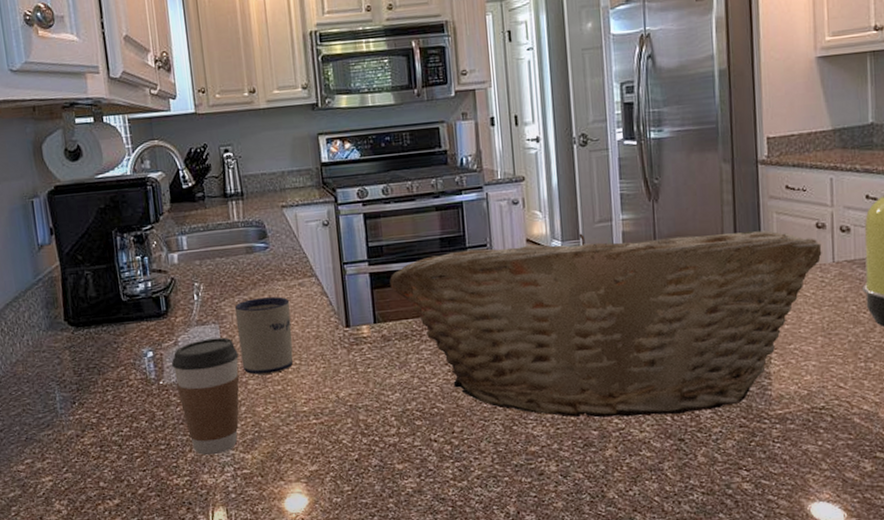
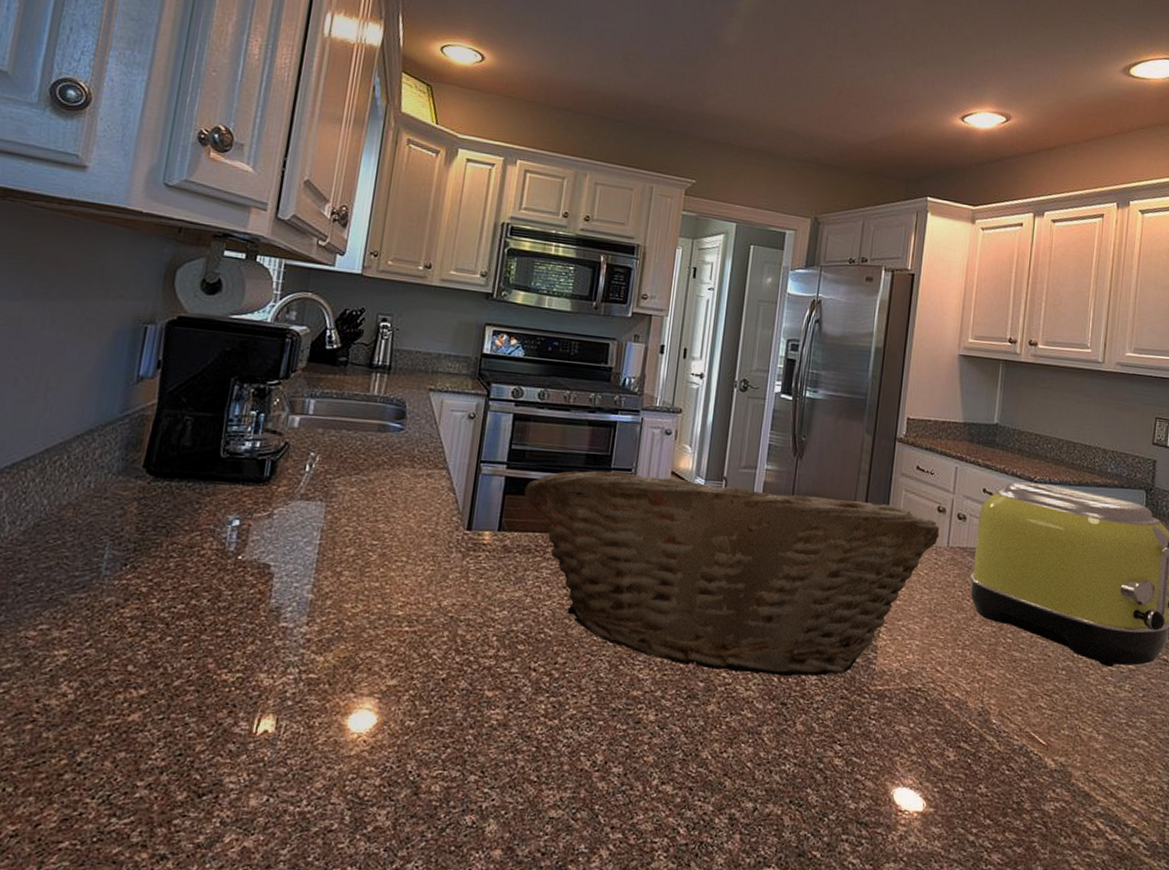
coffee cup: present [172,337,240,456] -> none [255,516,340,652]
mug: present [234,296,293,375] -> none [340,481,413,568]

